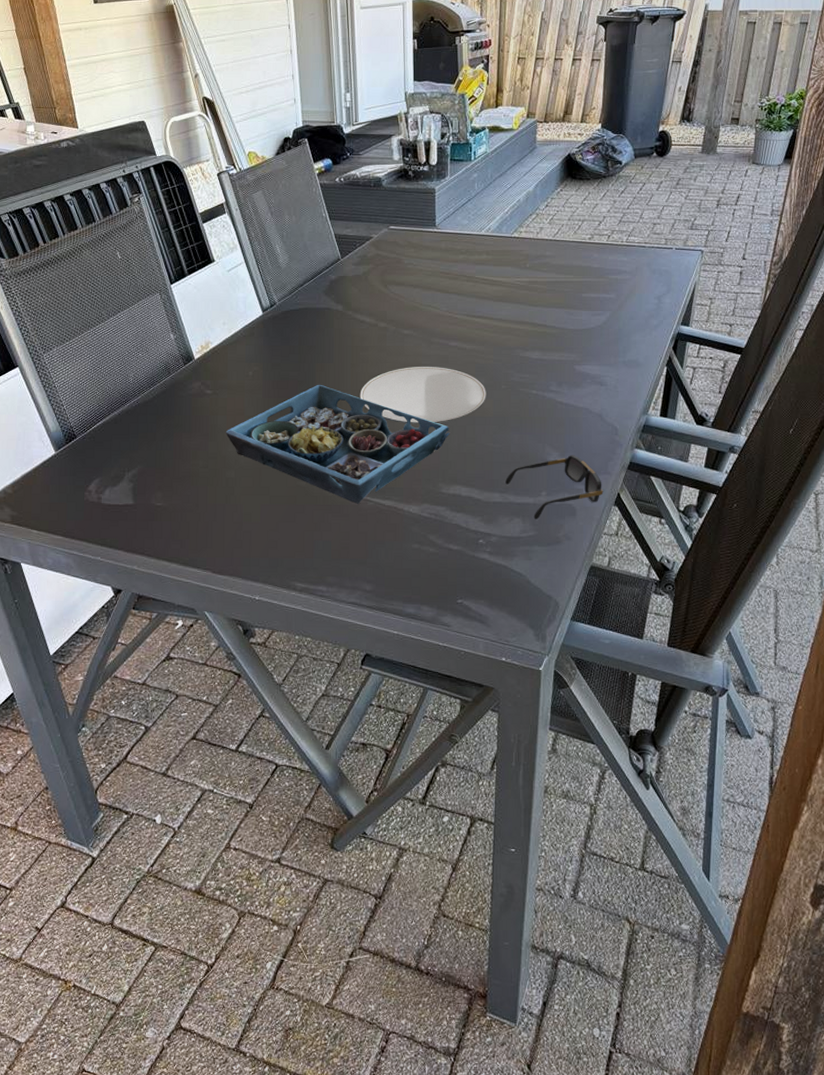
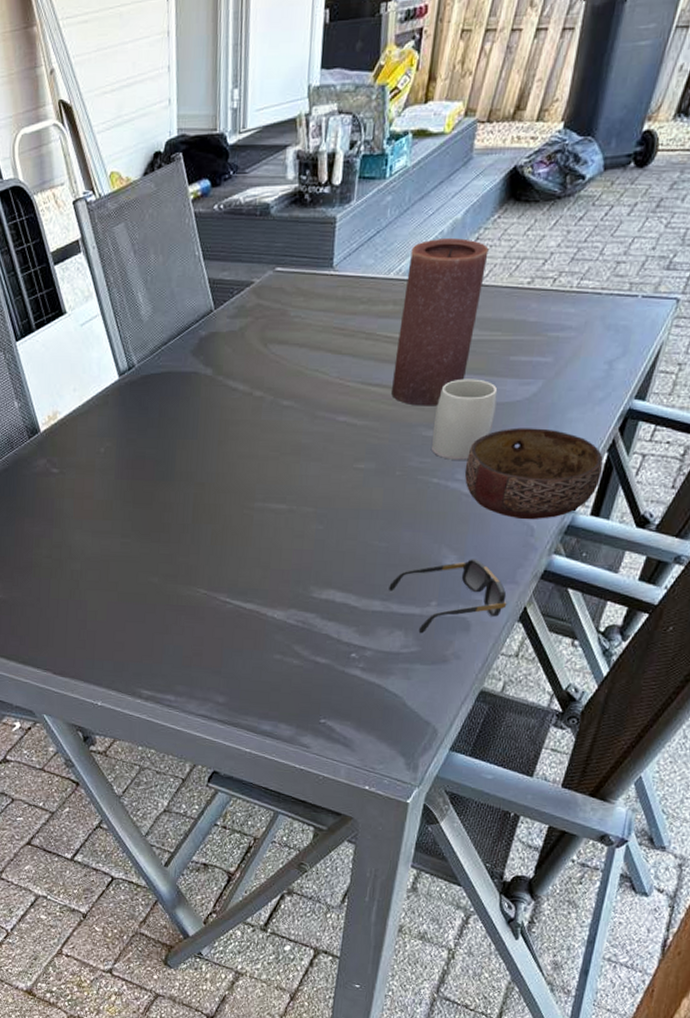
serving tray: present [225,385,449,504] -> none [72,466,328,606]
plate: present [360,367,486,424] -> none [225,446,377,516]
candle: none [492,205,556,333] -> present [391,238,489,406]
mug: none [528,311,576,375] -> present [431,378,498,460]
bowl: none [557,349,664,422] -> present [464,427,603,520]

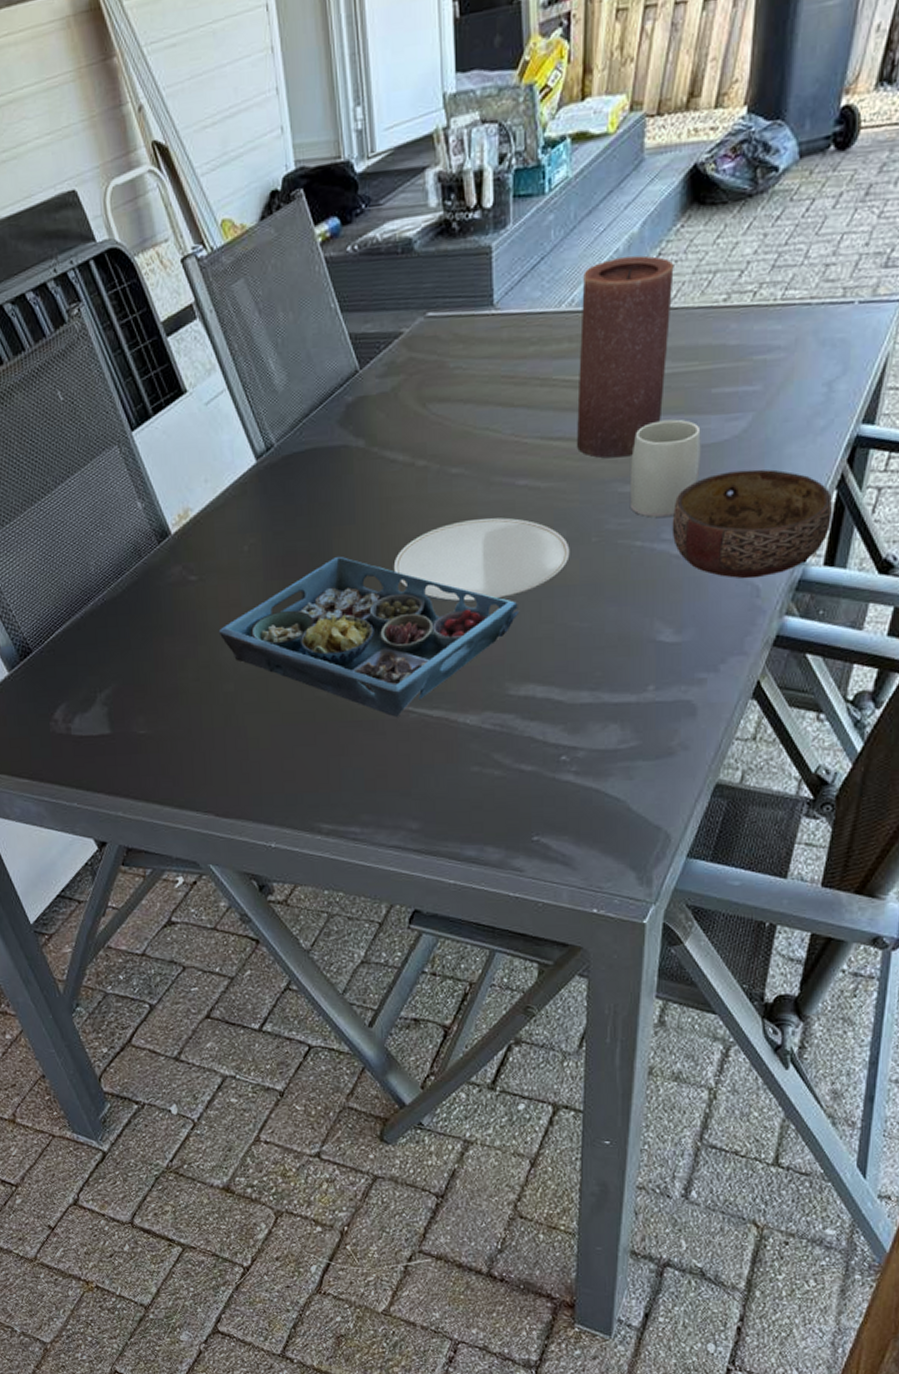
serving tray: none [72,466,328,606] -> present [218,557,518,717]
plate: none [225,446,377,516] -> present [393,517,570,603]
sunglasses: present [389,559,507,634] -> none [597,631,737,725]

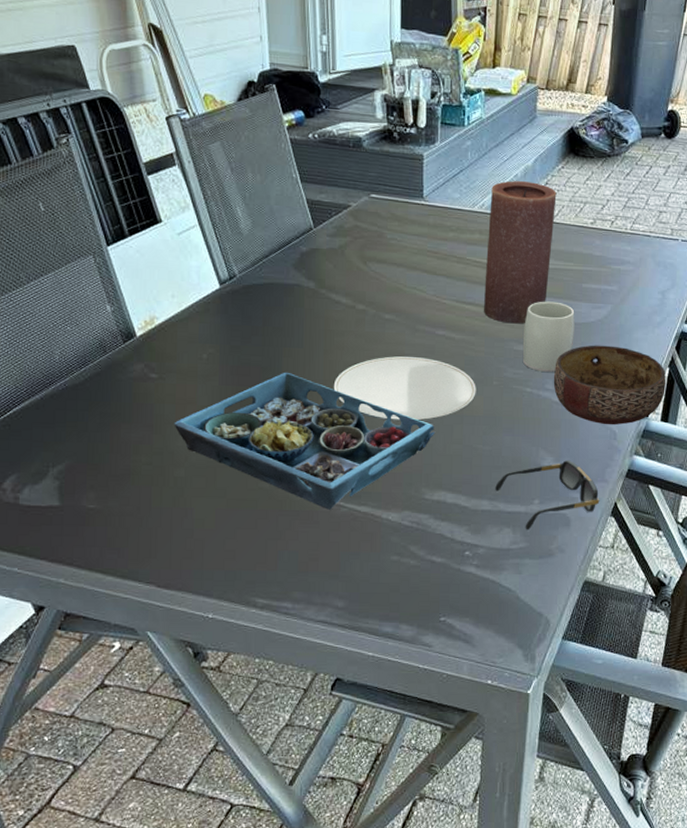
sunglasses: none [597,631,737,725] -> present [495,460,600,530]

